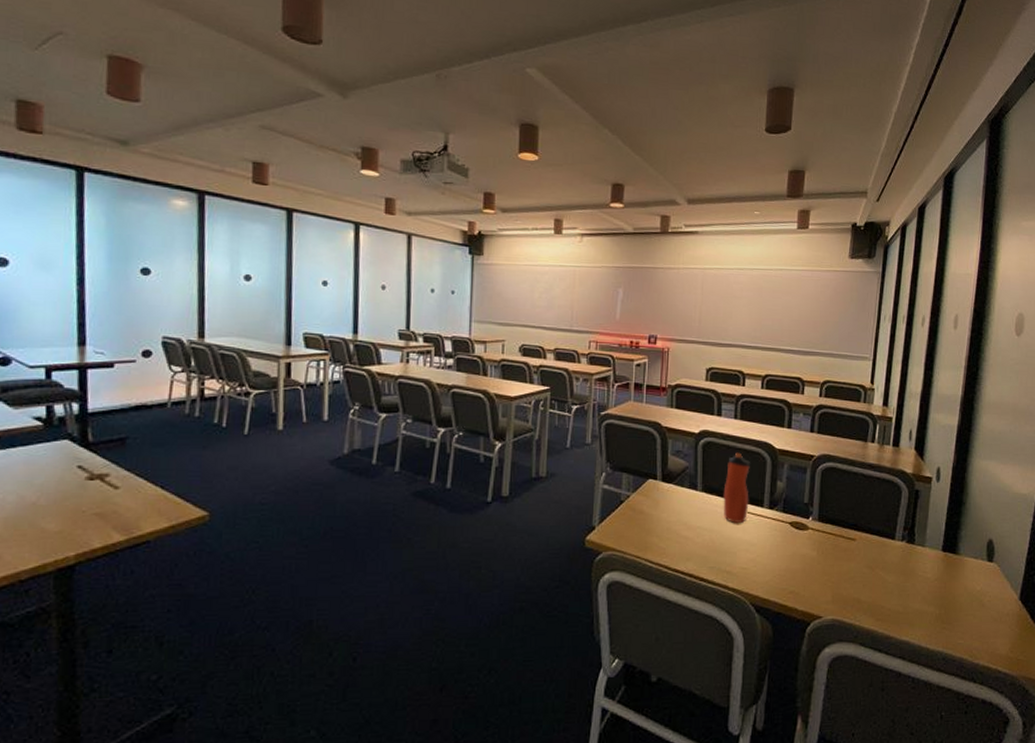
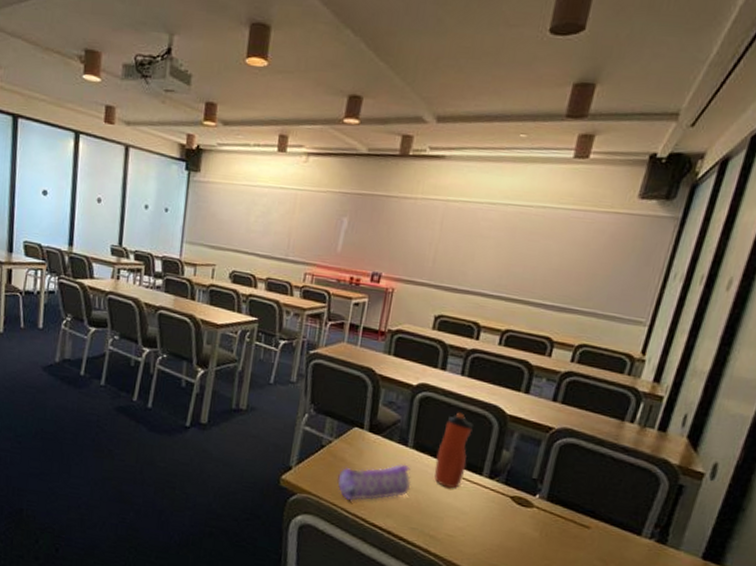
pencil case: none [639,507,705,551] -> present [337,463,411,502]

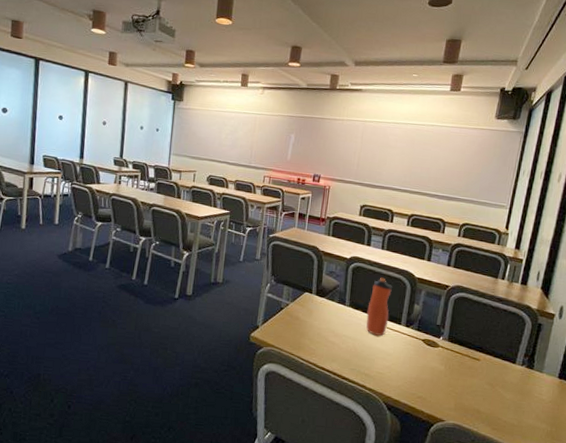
pencil case: present [337,463,411,502] -> none [294,319,349,351]

